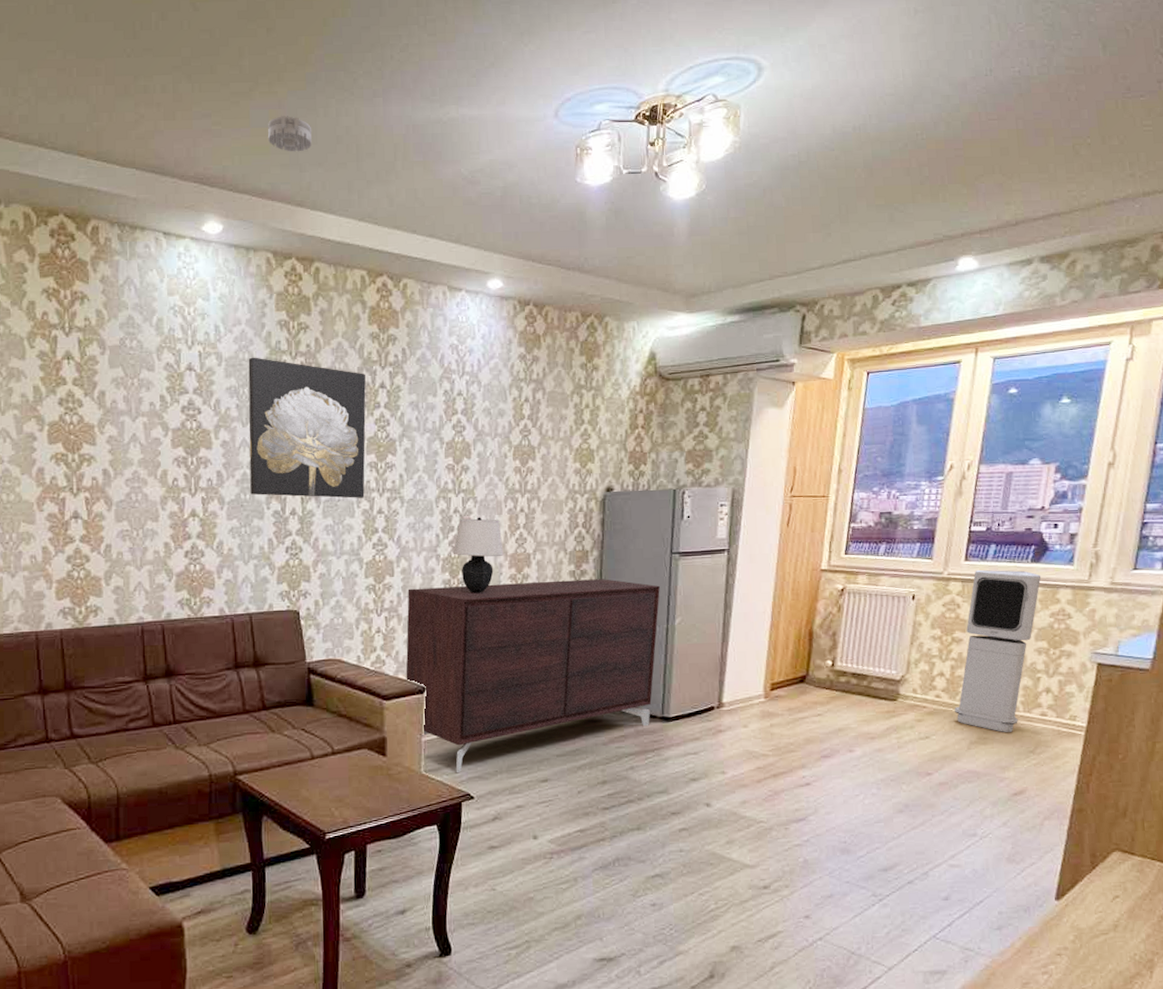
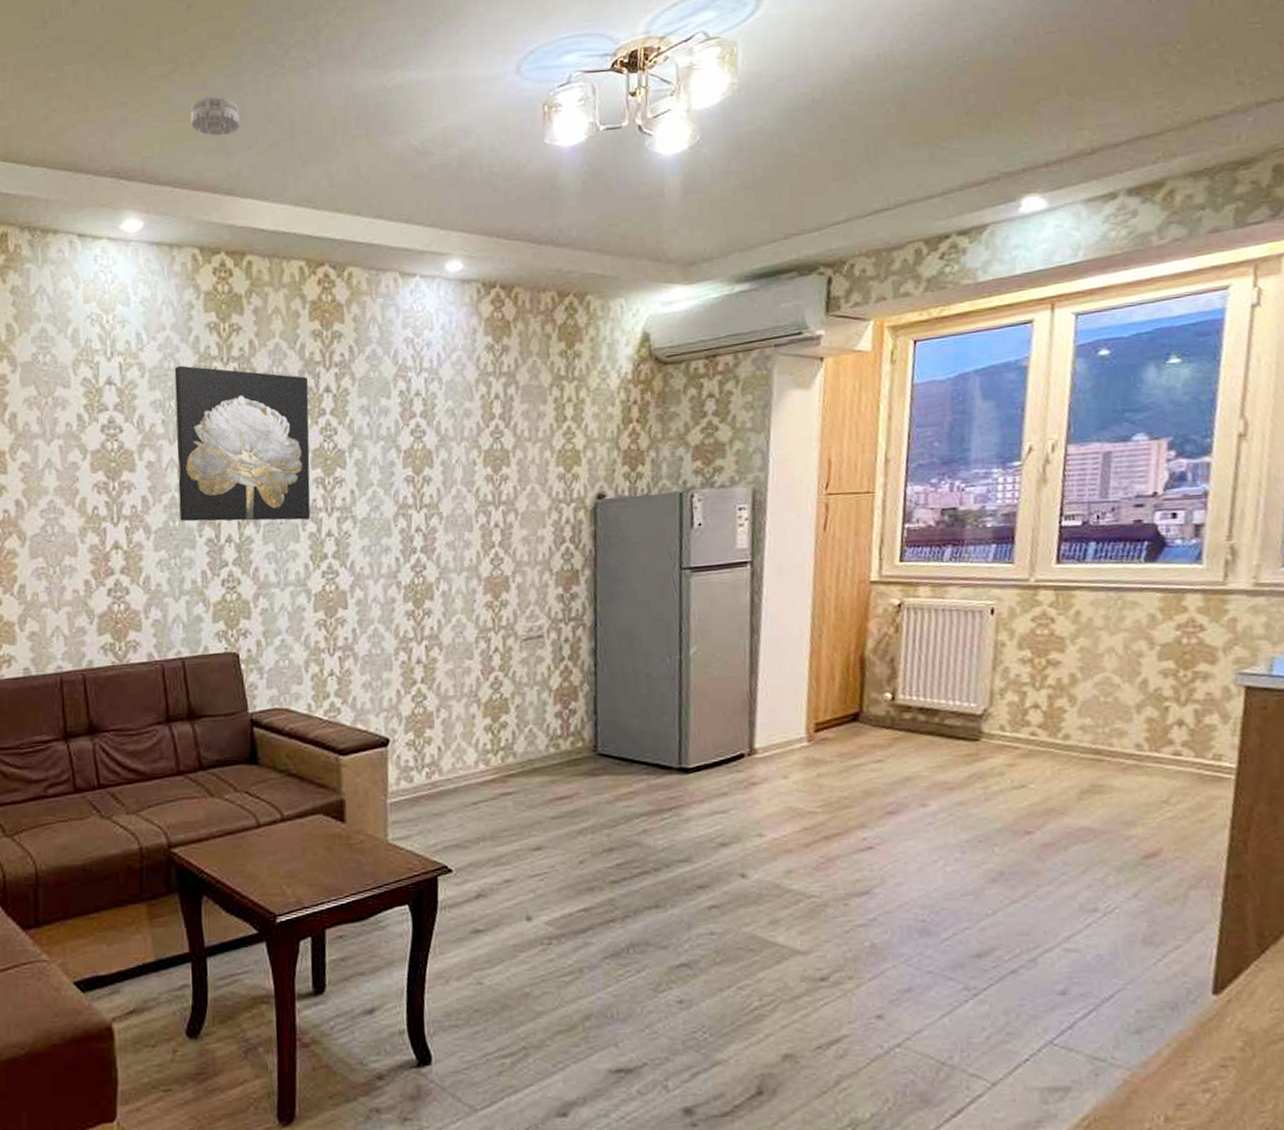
sideboard: present [406,579,660,774] -> none [364,602,669,842]
table lamp: present [452,517,504,593] -> none [416,535,477,626]
air purifier: present [955,569,1041,732] -> none [1057,572,1160,778]

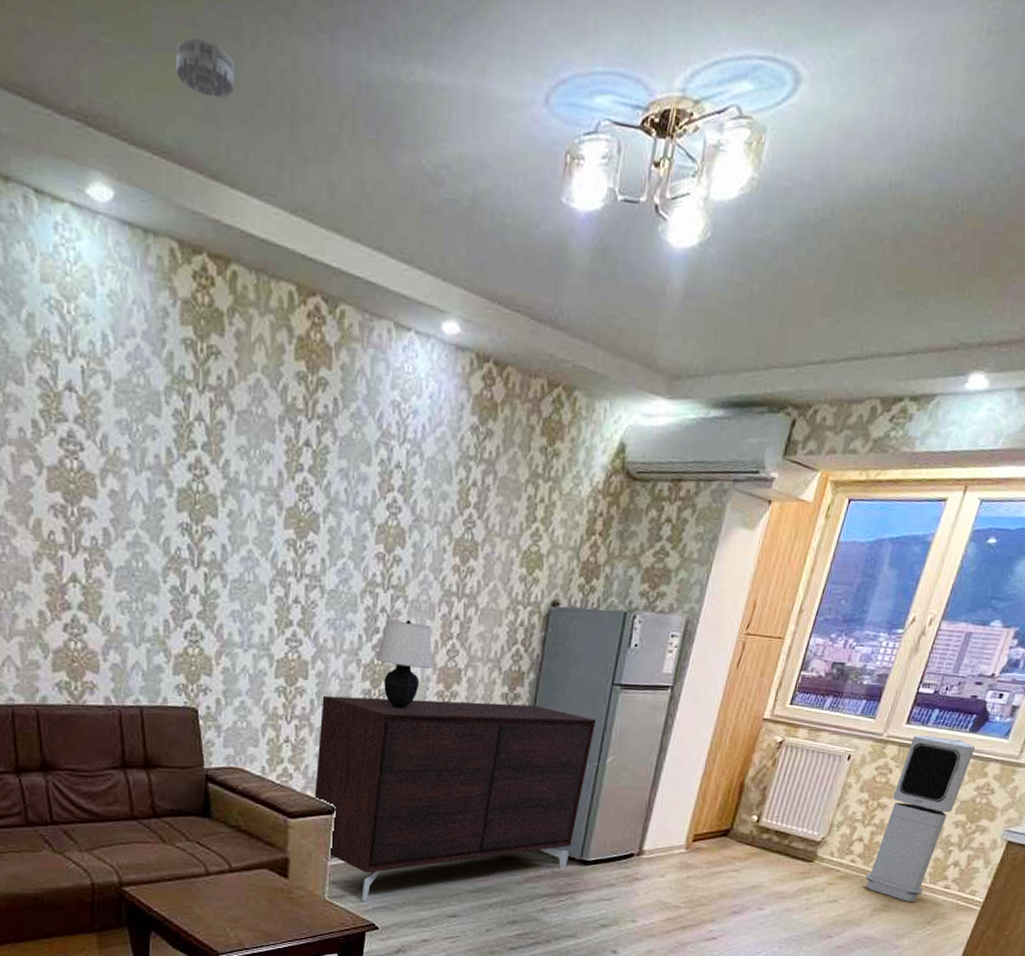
wall art: present [174,365,311,522] -> none [143,383,288,582]
sideboard: none [364,602,669,842] -> present [314,695,596,902]
table lamp: none [416,535,477,626] -> present [375,620,433,709]
air purifier: none [1057,572,1160,778] -> present [866,734,976,902]

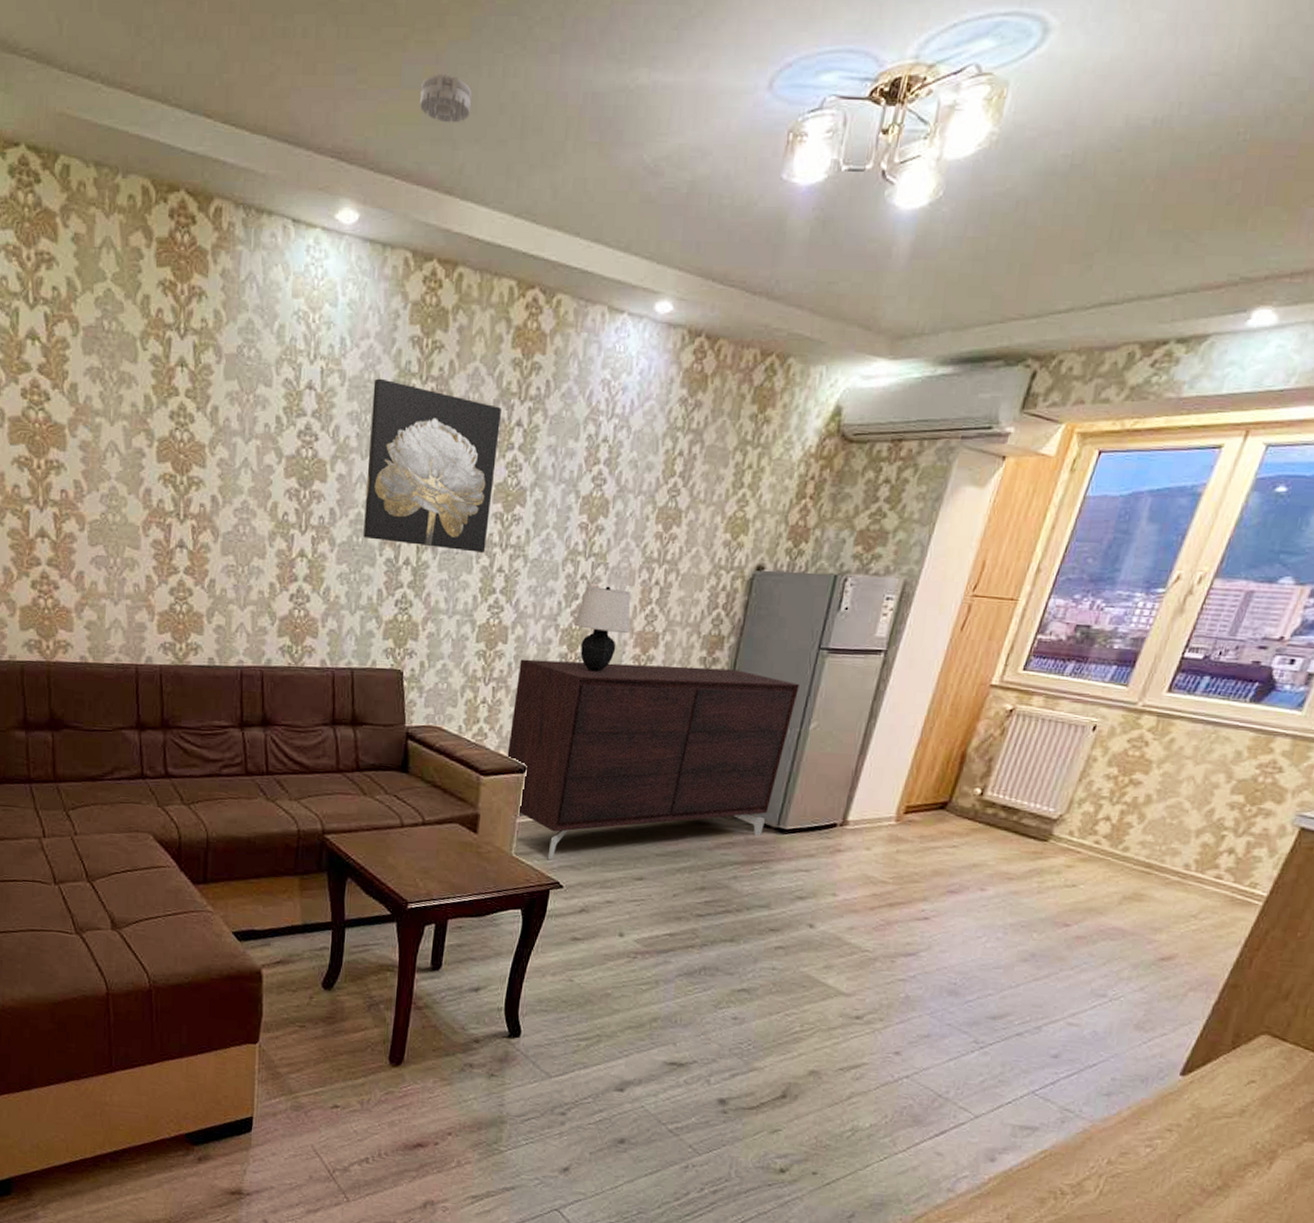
wall art: none [143,383,288,582] -> present [363,378,501,553]
air purifier: present [866,734,976,902] -> none [1113,704,1258,892]

